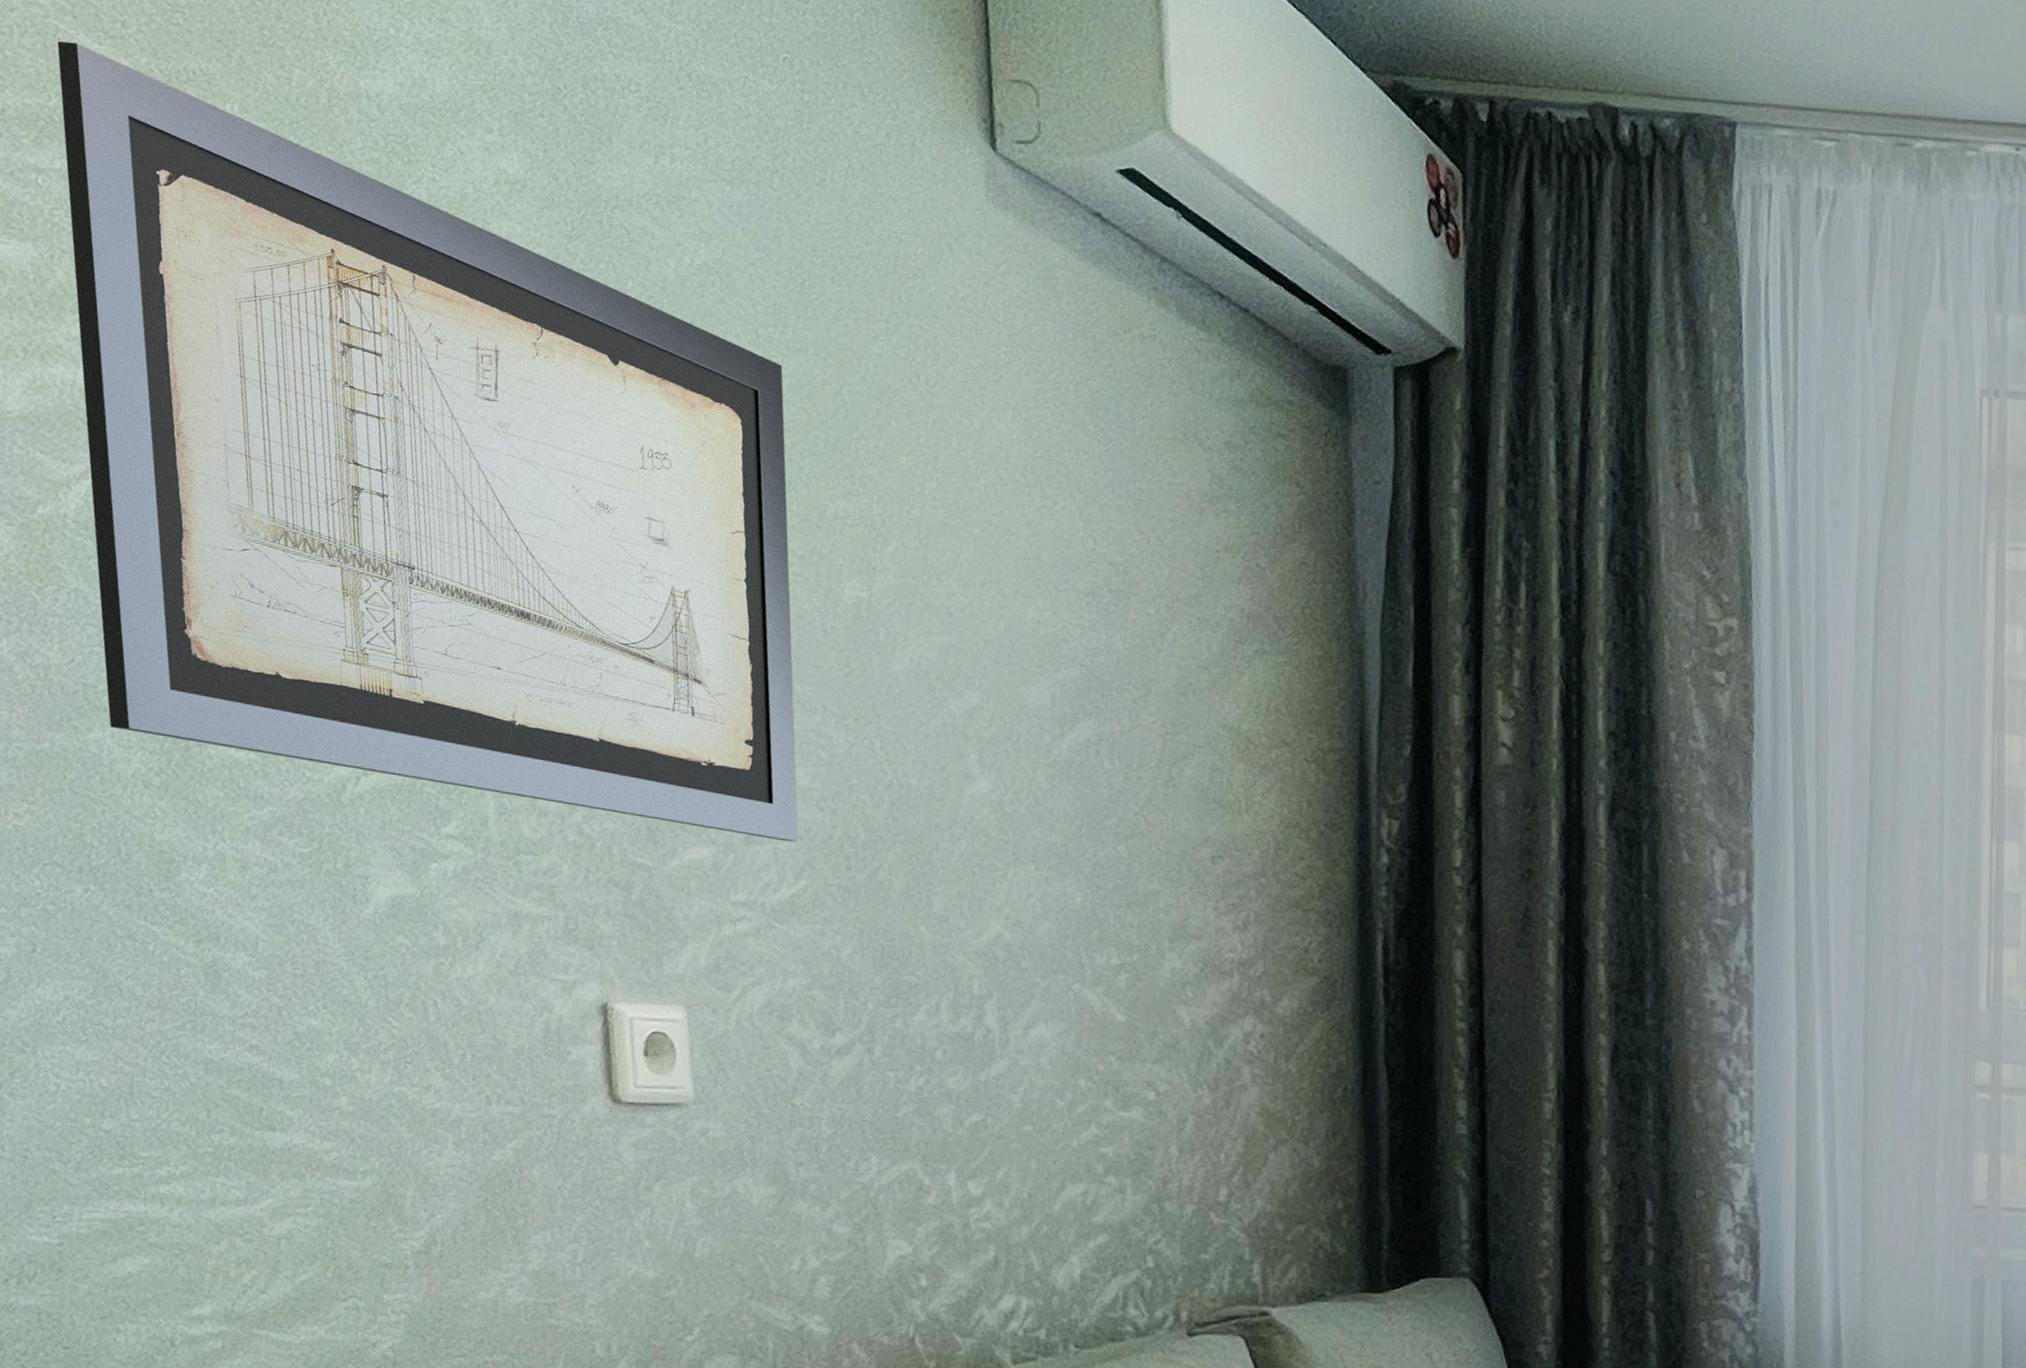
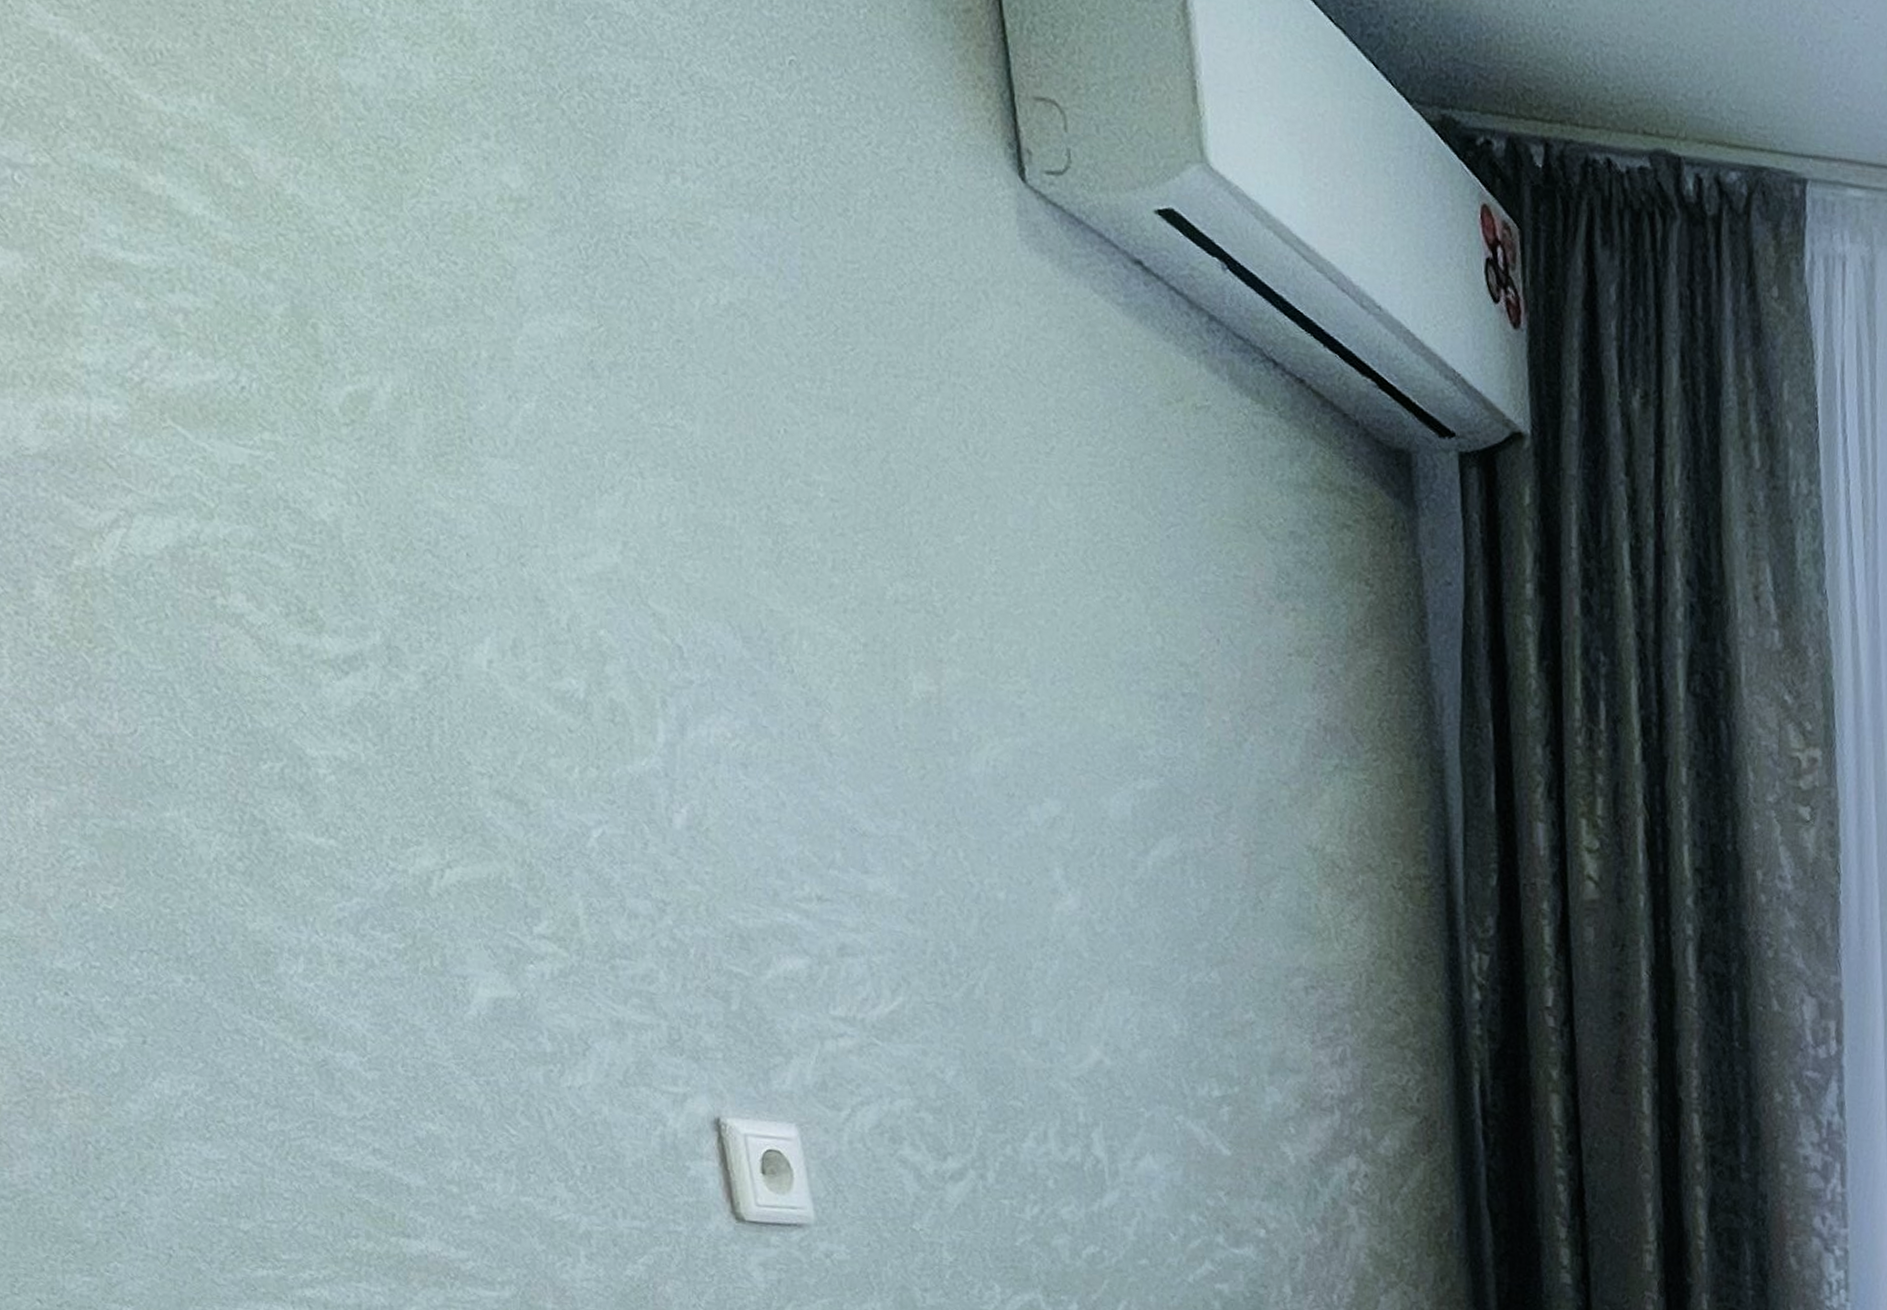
wall art: present [57,41,799,843] -> none [9,9,891,956]

